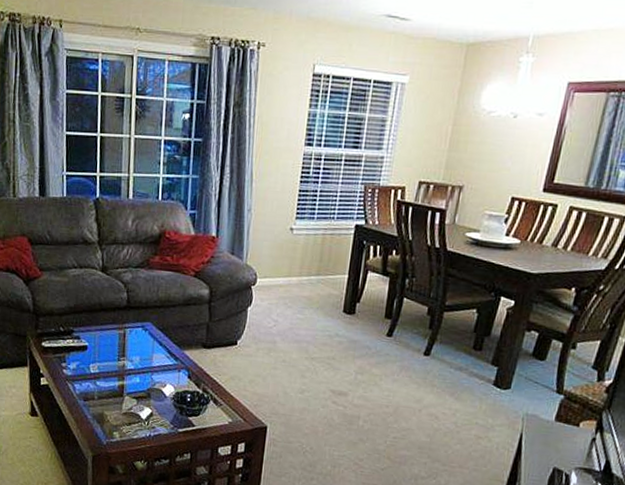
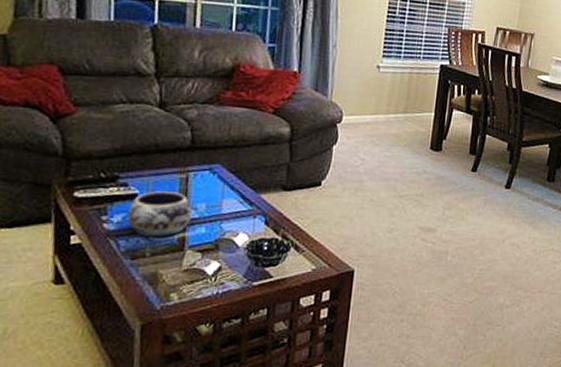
decorative bowl: none [80,344,128,384] -> present [127,191,192,237]

